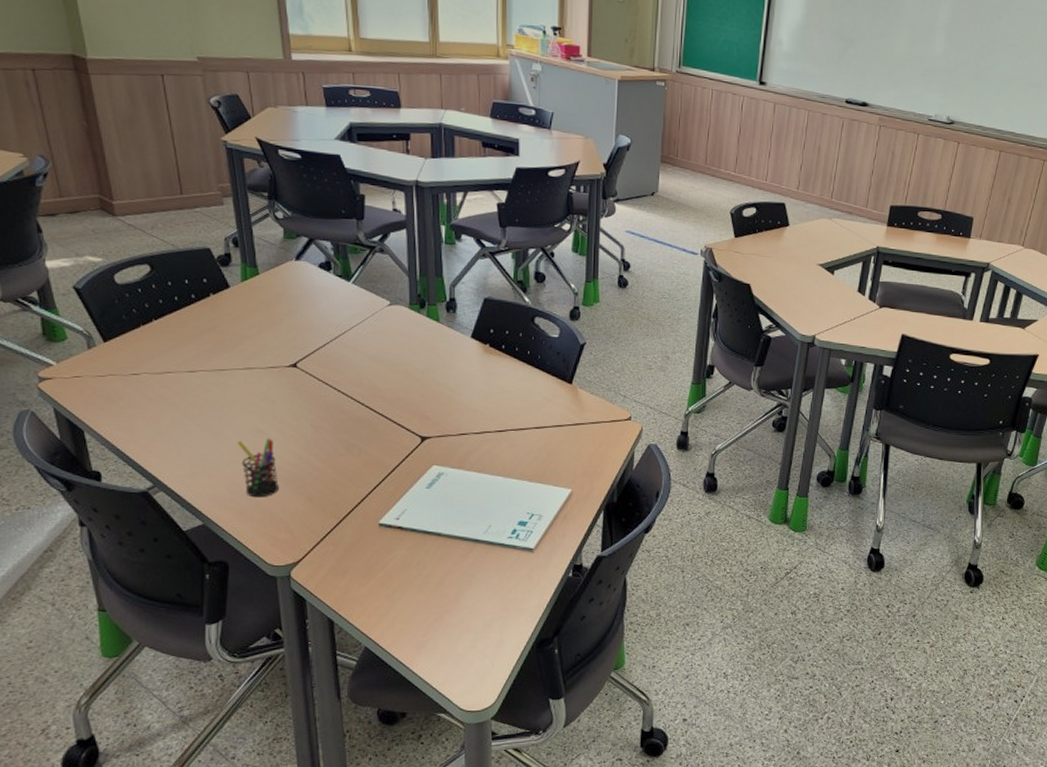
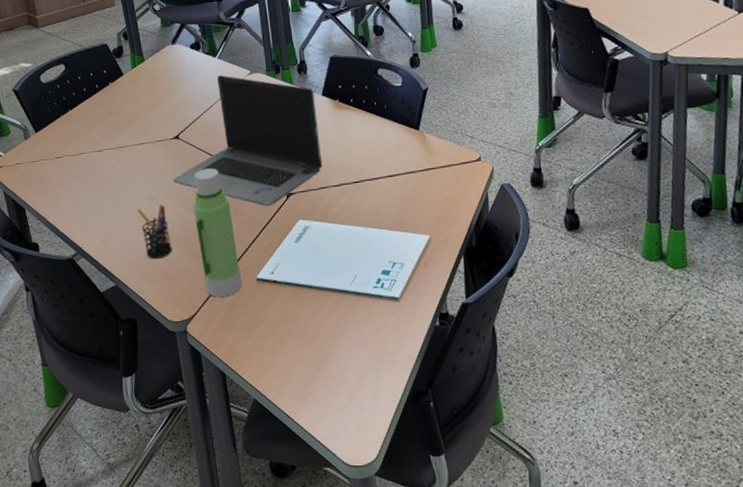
laptop computer: none [286,302,465,449] -> present [173,75,323,207]
water bottle: none [309,403,362,542] -> present [193,168,242,297]

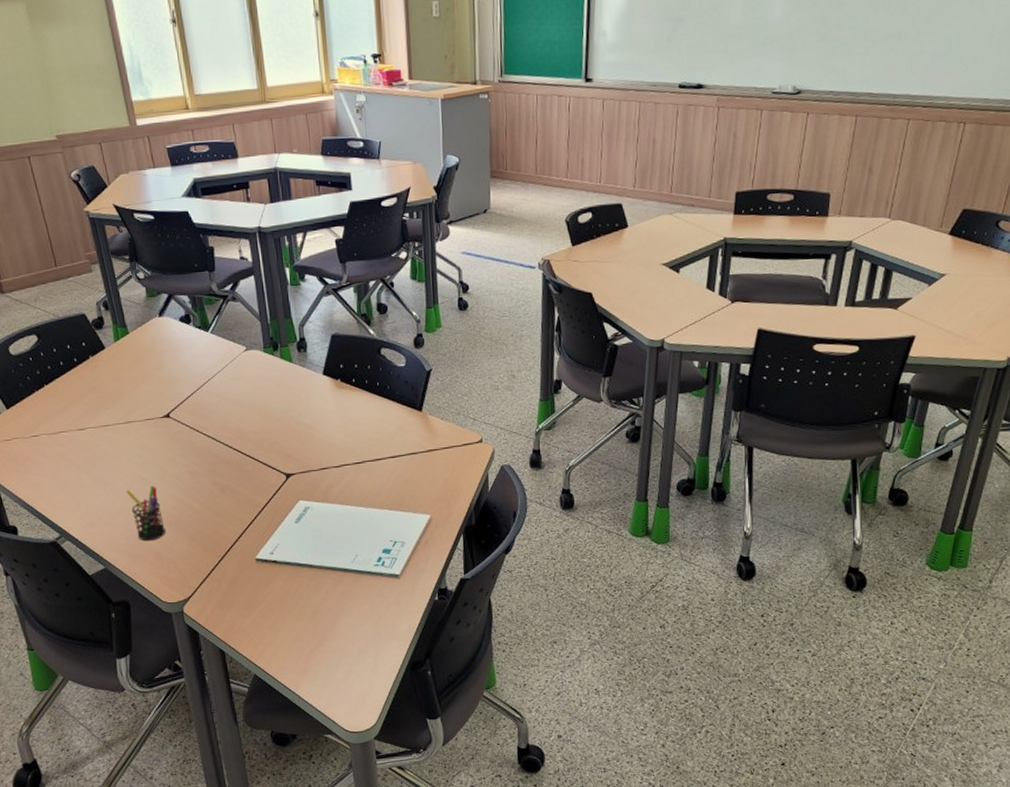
laptop computer: present [173,75,323,207] -> none [165,351,324,488]
water bottle: present [193,168,242,297] -> none [187,448,241,578]

